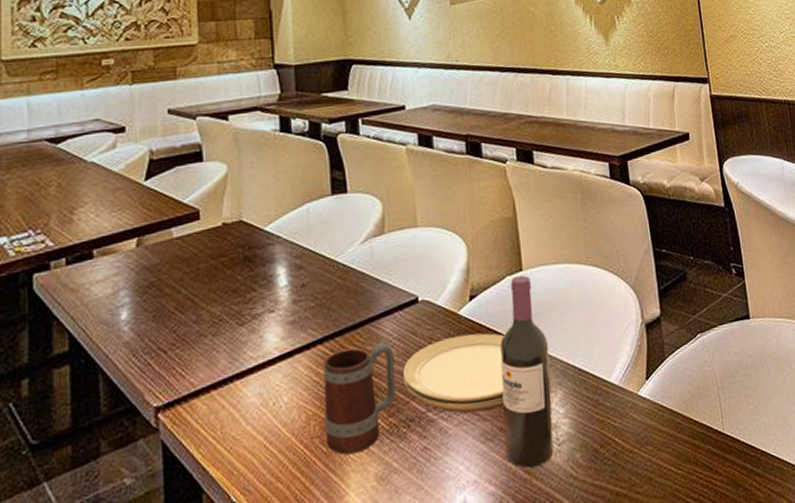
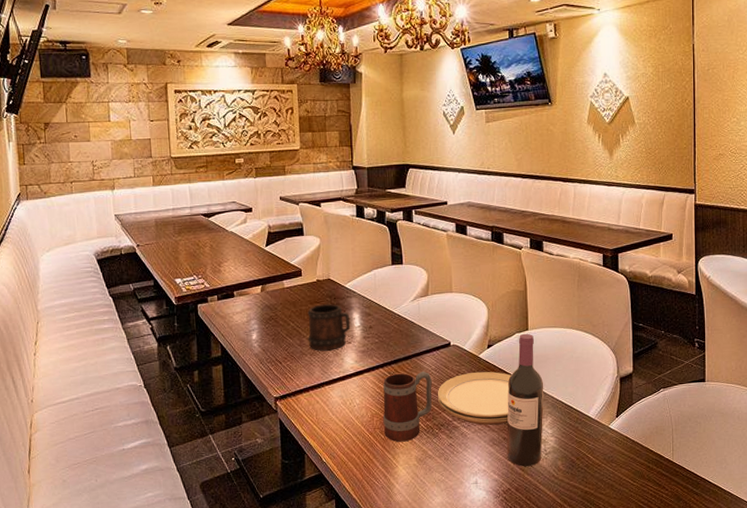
beer mug: none [208,256,272,328] -> present [307,304,350,351]

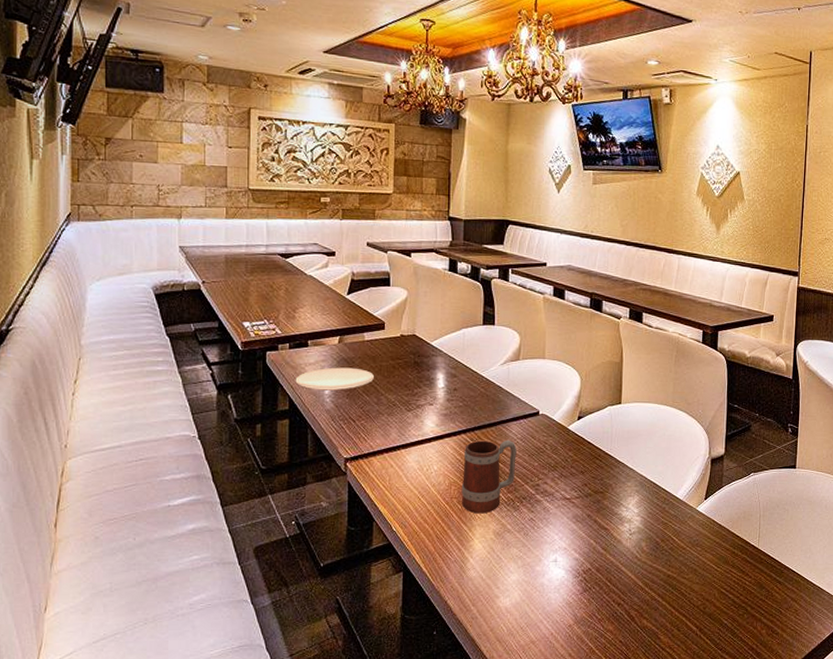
plate: none [225,313,295,337] -> present [295,367,374,391]
beer mug: present [307,304,350,351] -> none [386,361,433,412]
plate: present [437,371,511,426] -> none [521,444,600,501]
wine bottle: present [506,333,544,466] -> none [589,407,634,546]

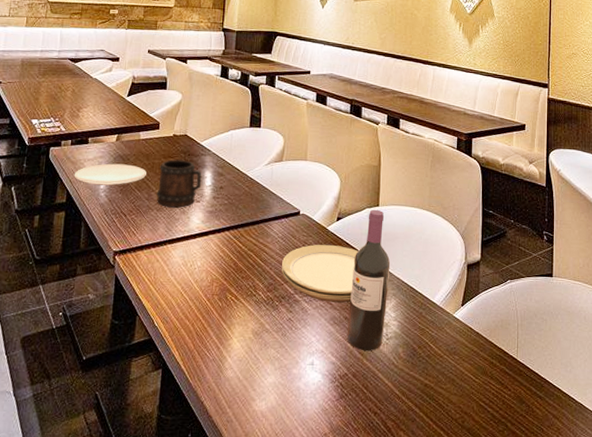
beer mug: none [386,361,433,412] -> present [156,159,201,208]
beer mug: present [461,439,517,514] -> none [222,238,277,312]
plate: none [521,444,600,501] -> present [281,244,358,303]
wine bottle: none [589,407,634,546] -> present [346,209,391,351]

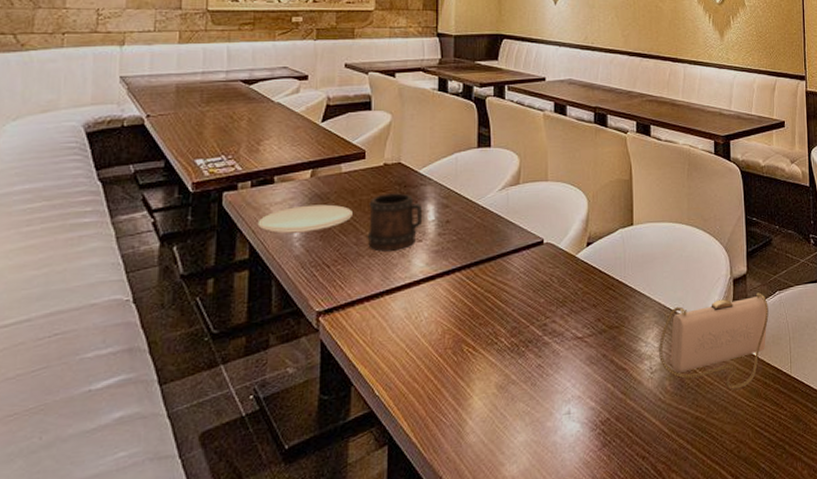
plate: present [281,244,358,303] -> none [525,274,613,340]
wine bottle: present [346,209,391,351] -> none [606,229,650,389]
handbag: none [395,279,499,364] -> present [659,292,769,390]

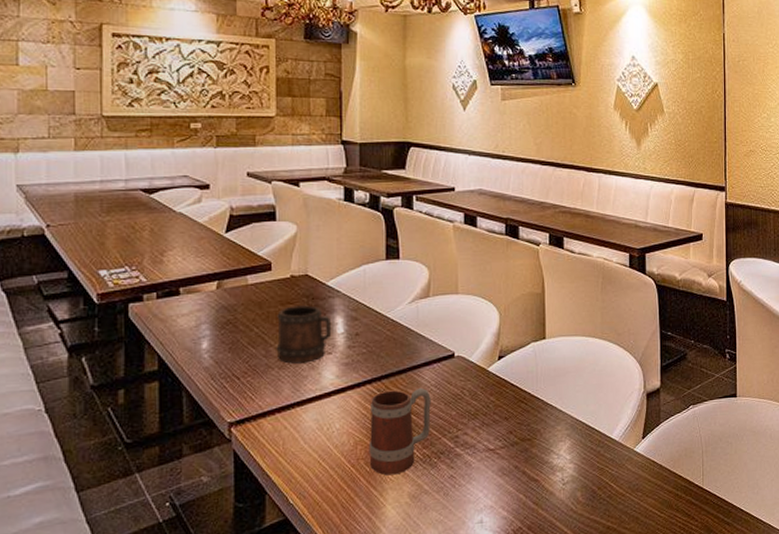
plate: present [257,204,352,234] -> none [165,316,260,345]
beer mug: none [457,274,520,365] -> present [369,387,431,476]
handbag: present [659,292,769,390] -> none [571,406,682,501]

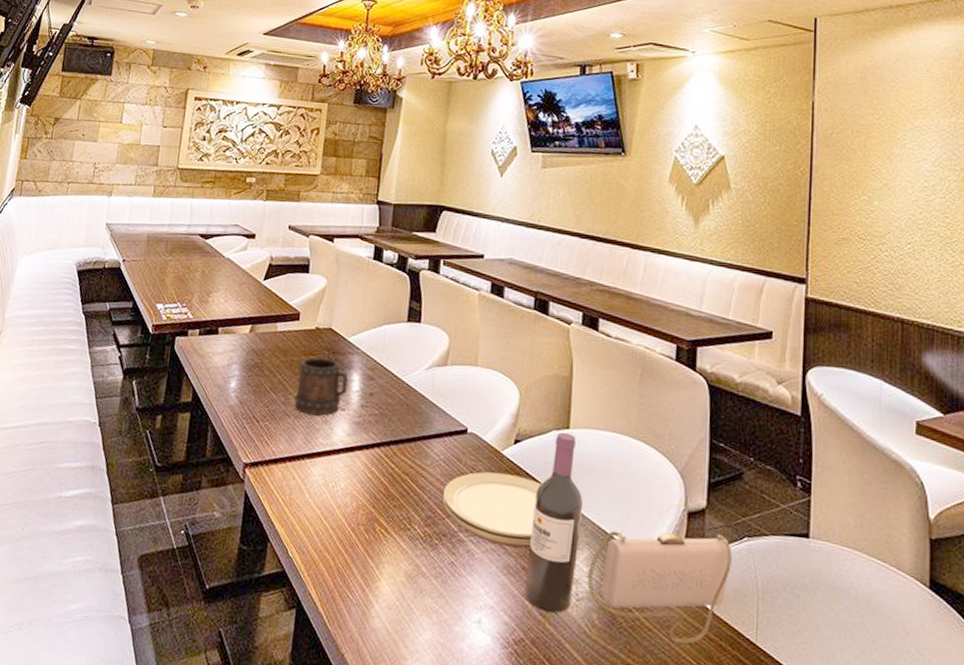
beer mug: present [369,387,431,476] -> none [370,457,439,549]
plate: none [437,387,525,452] -> present [442,472,541,549]
wine bottle: none [518,342,563,500] -> present [524,432,584,613]
handbag: none [571,406,682,501] -> present [588,530,732,645]

